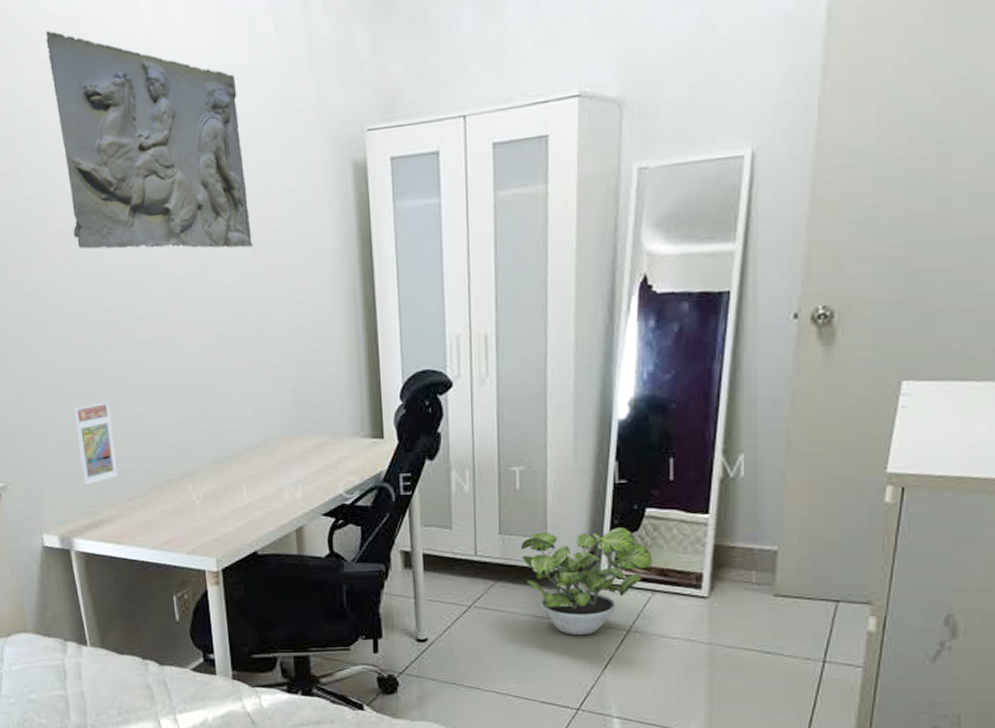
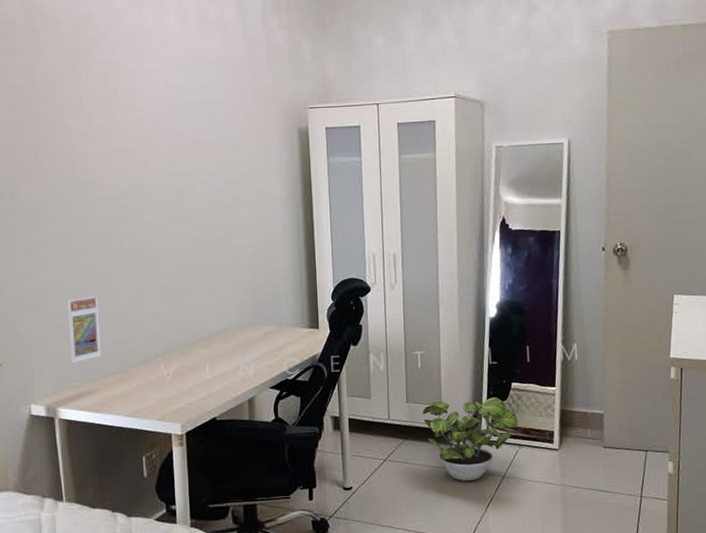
relief sculpture: present [46,31,253,249] -> none [67,21,221,184]

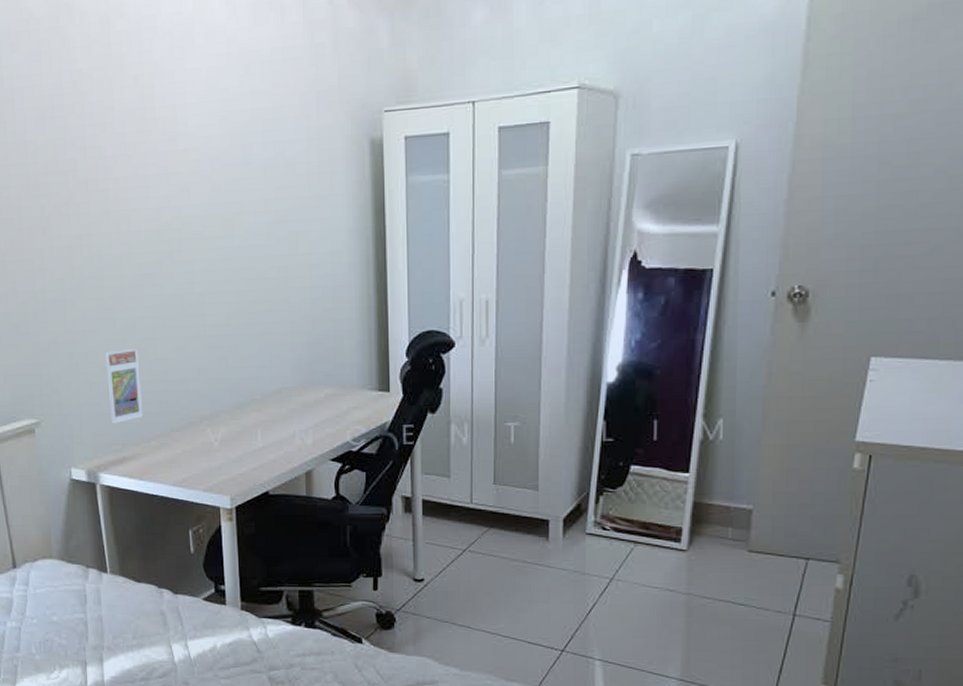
potted plant: present [423,397,518,481] -> none [514,482,636,581]

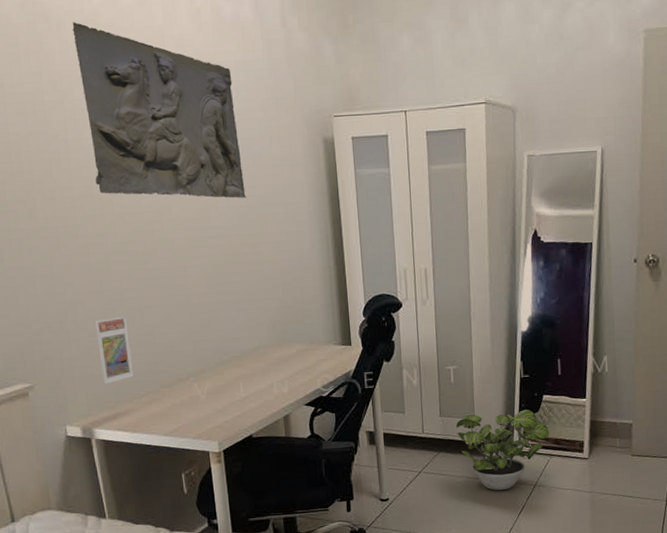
relief sculpture: none [96,12,276,213] -> present [72,22,246,199]
potted plant: none [514,482,636,581] -> present [456,409,549,490]

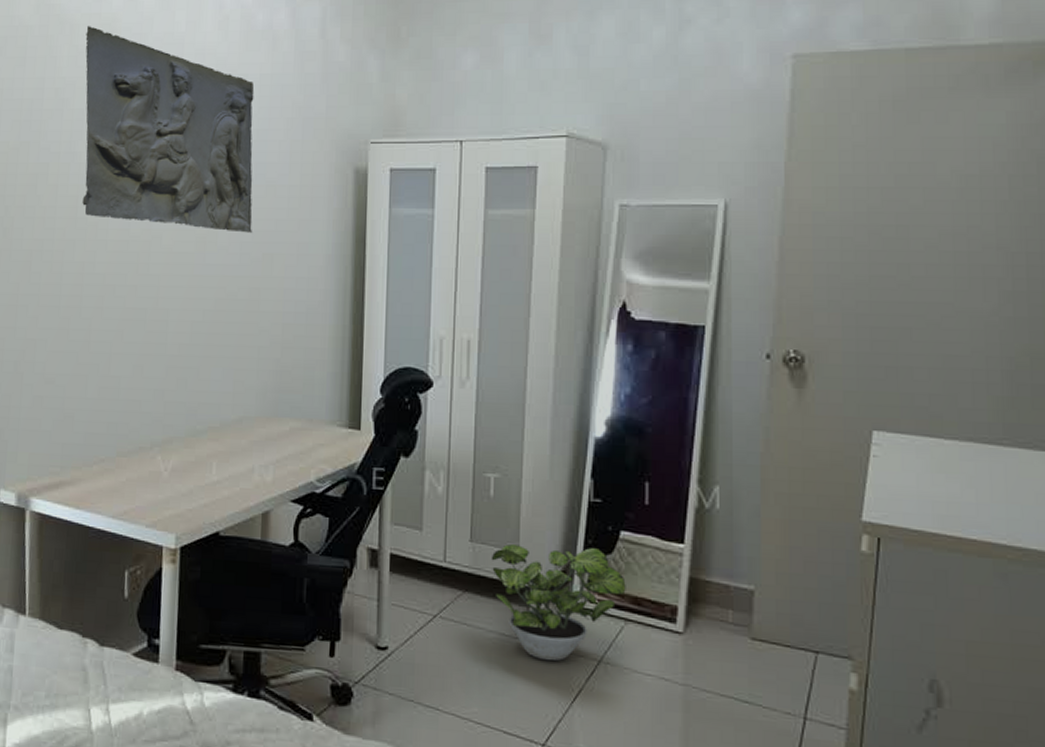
trading card display case: present [94,315,134,384] -> none [51,361,91,444]

